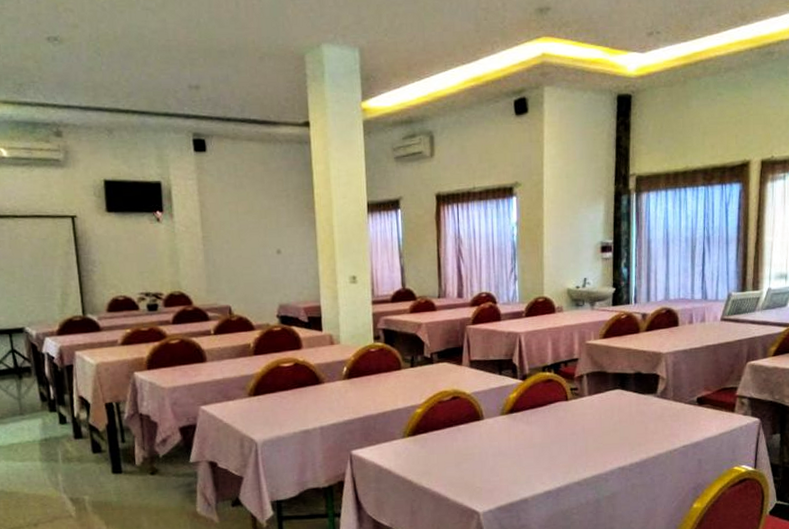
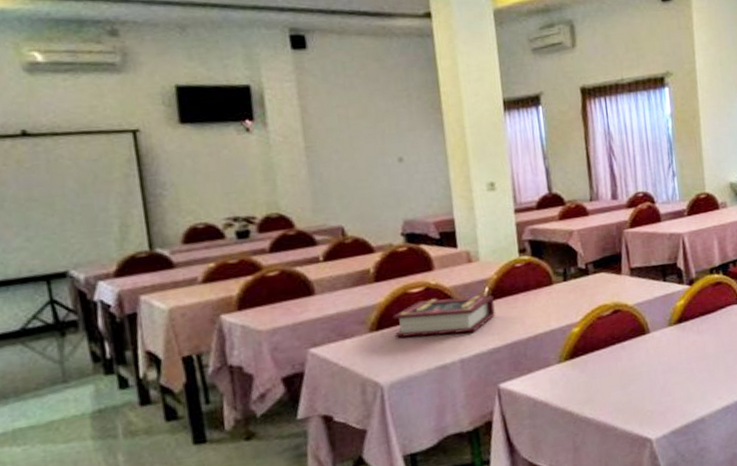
book: none [267,373,351,405] -> present [393,295,495,338]

